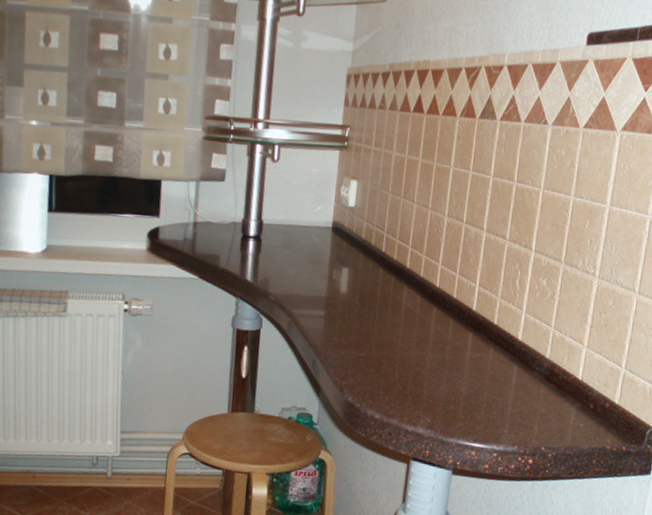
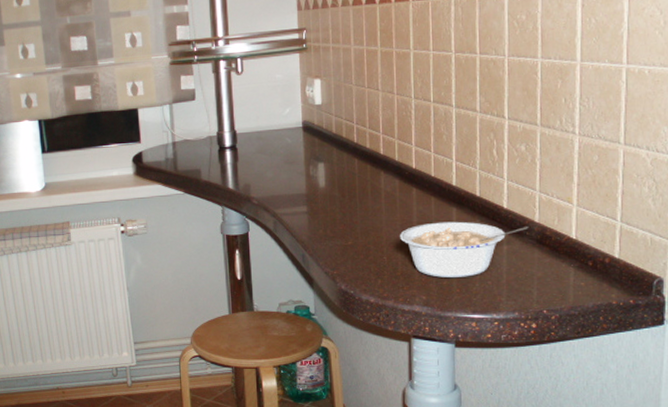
legume: none [413,345,540,405] -> present [399,221,529,278]

